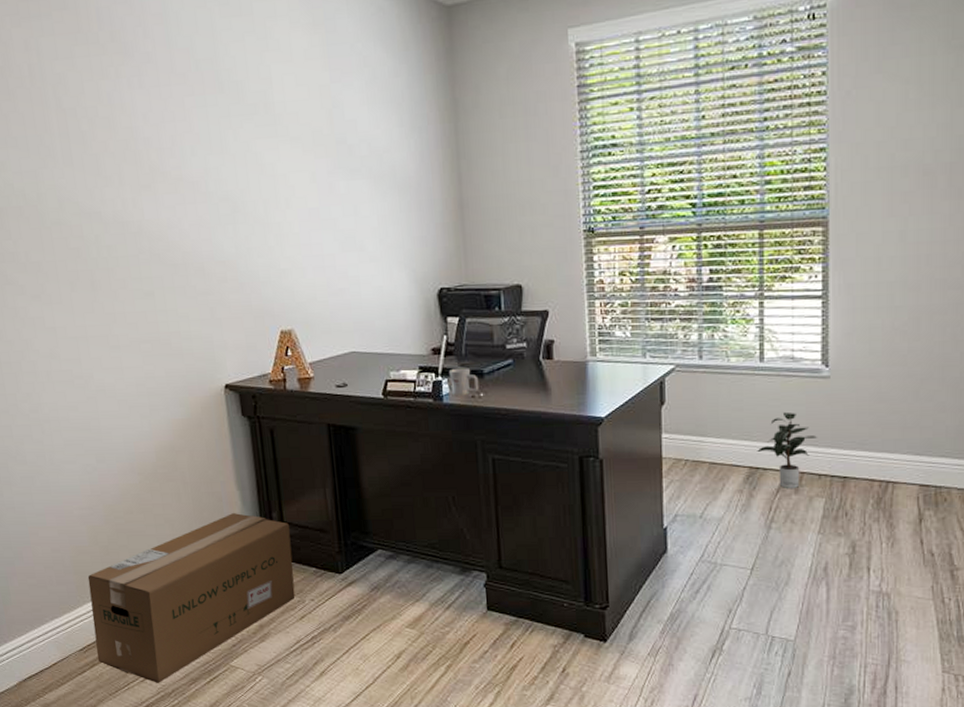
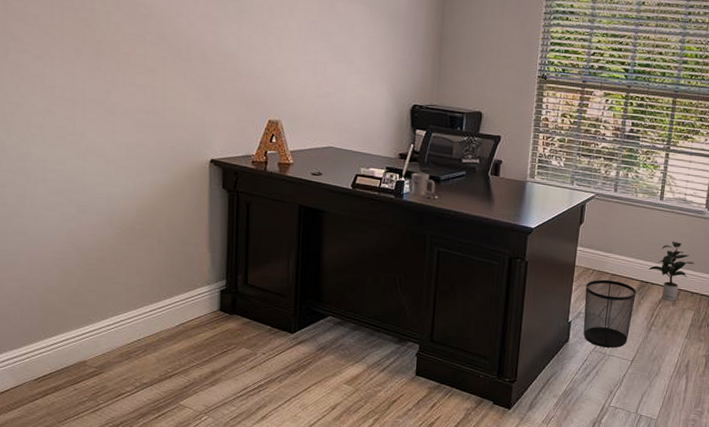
box: present [87,513,296,683] -> none [51,272,253,415]
waste bin: none [679,470,746,555] -> present [583,279,636,348]

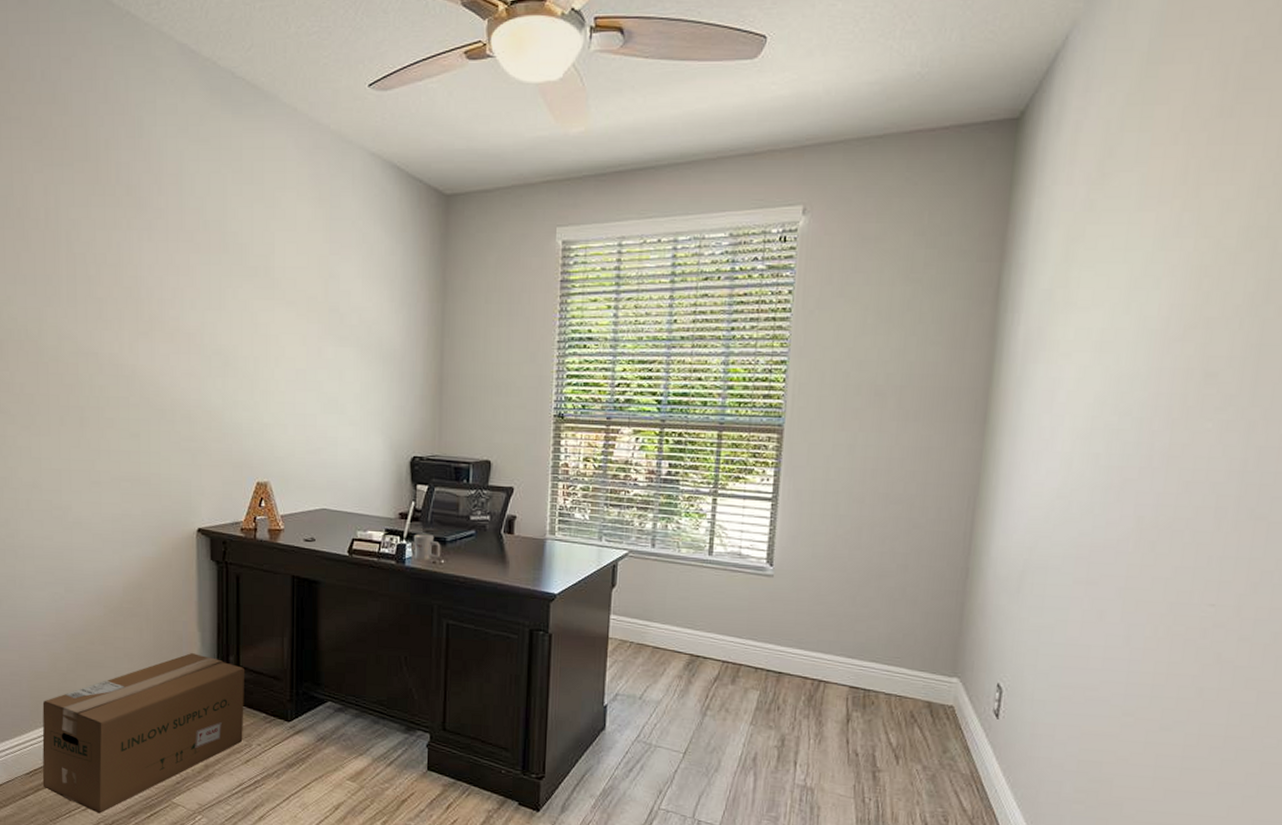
box: none [51,272,253,415] -> present [42,653,245,814]
waste bin: present [583,279,636,348] -> none [622,653,685,737]
potted plant: present [648,241,695,301] -> none [699,604,756,679]

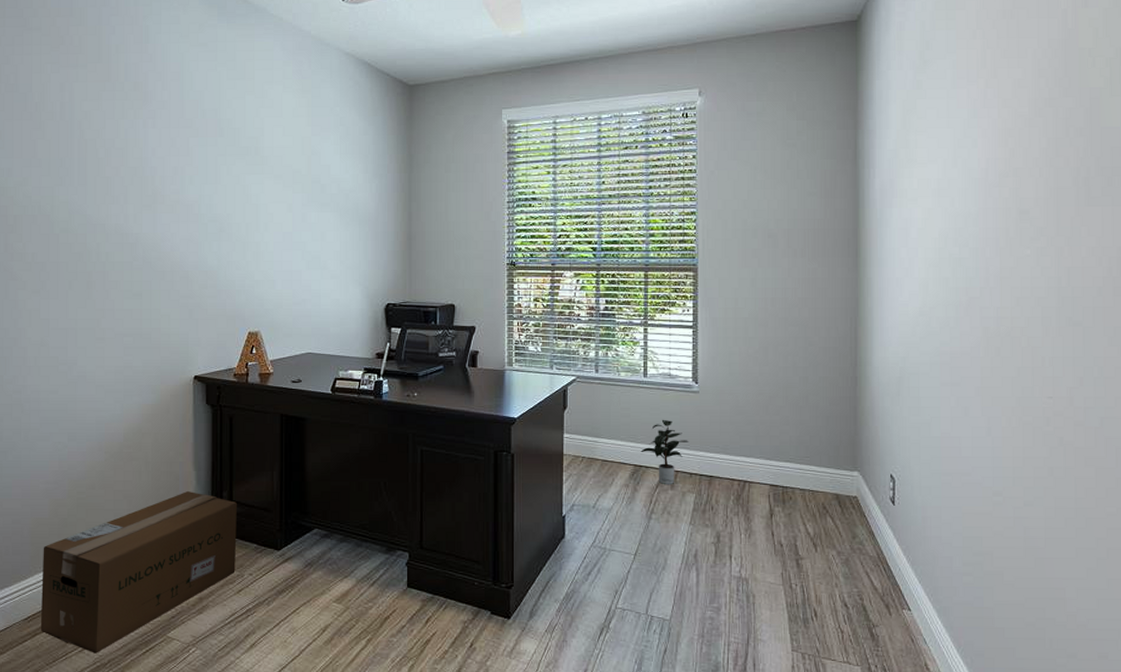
mug: present [413,534,441,561] -> none [389,371,414,395]
potted plant: none [699,604,756,679] -> present [640,419,689,484]

